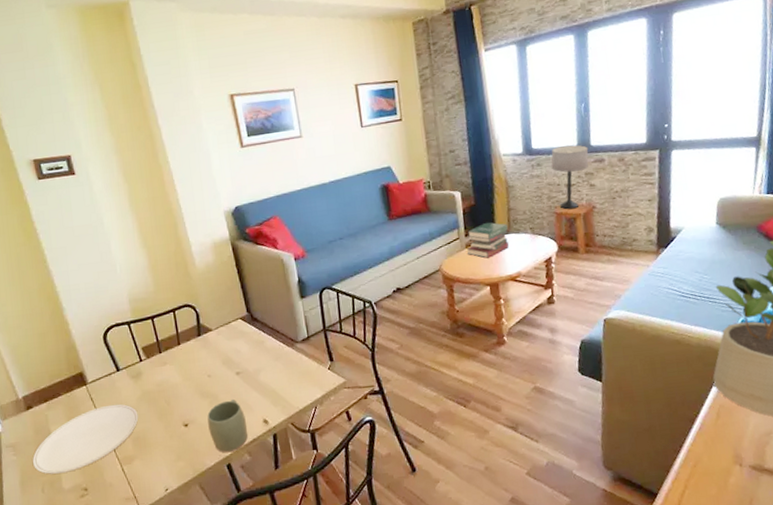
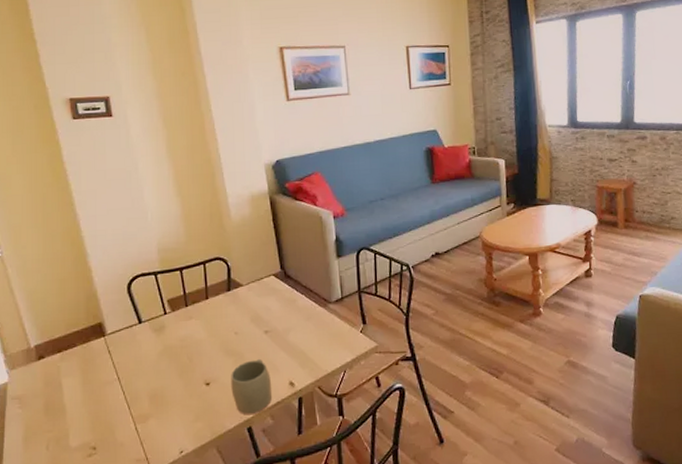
plate: present [33,404,139,474] -> none [40,358,158,430]
books: present [467,222,509,258] -> none [508,191,550,228]
table lamp: present [551,144,589,210] -> none [595,120,632,184]

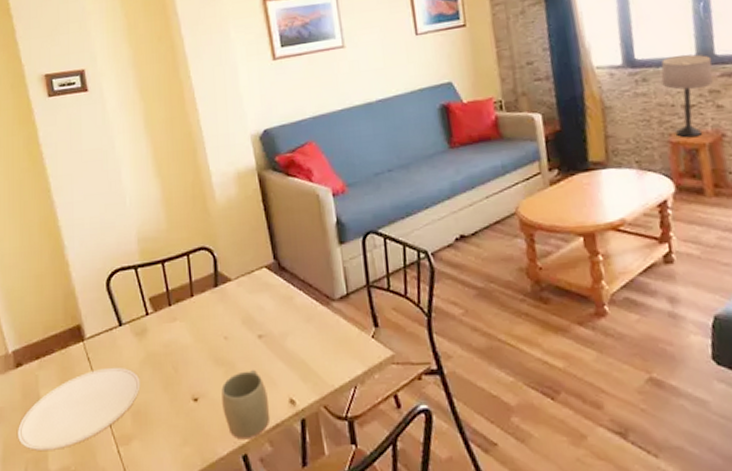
plate: none [40,358,158,430] -> present [18,367,140,450]
table lamp: none [595,120,632,184] -> present [661,54,713,138]

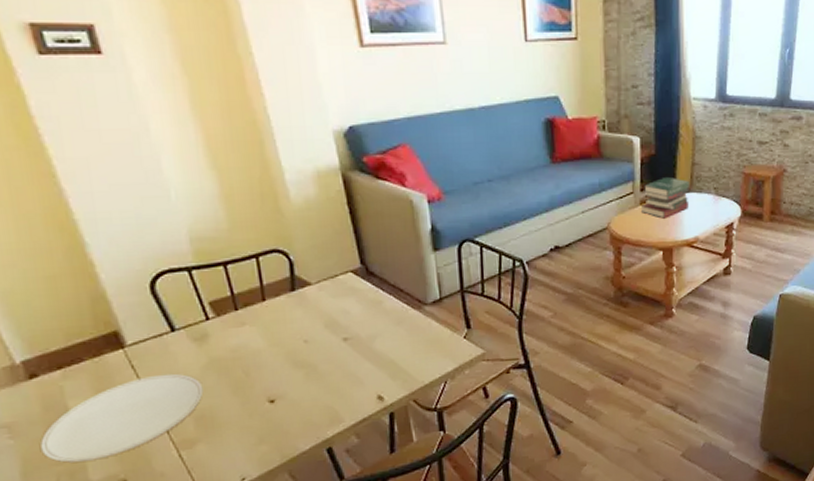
mug: present [221,369,271,440] -> none [302,370,357,435]
books: none [552,152,608,200] -> present [641,176,689,219]
table lamp: present [661,54,713,138] -> none [745,95,787,171]

